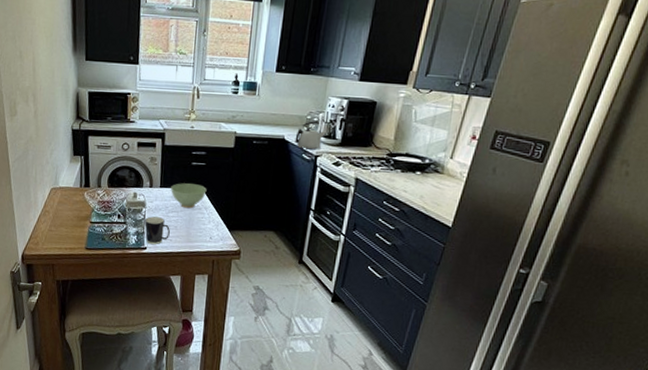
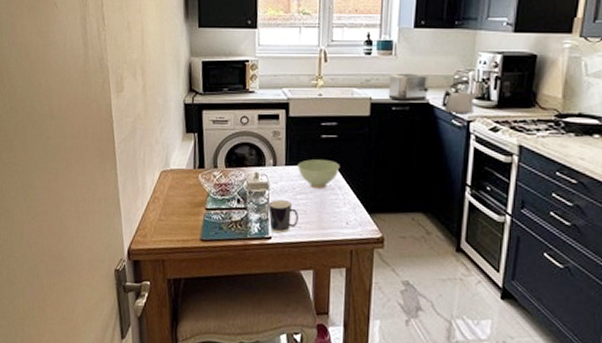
toaster: none [250,111,286,137] -> present [388,73,429,102]

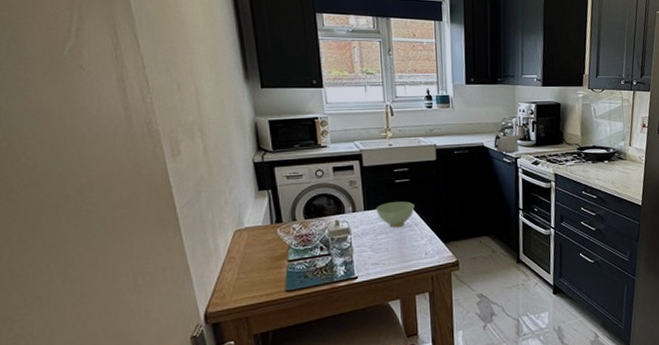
mug: present [268,200,298,234] -> none [352,242,382,273]
toaster: present [388,73,429,102] -> none [449,121,482,147]

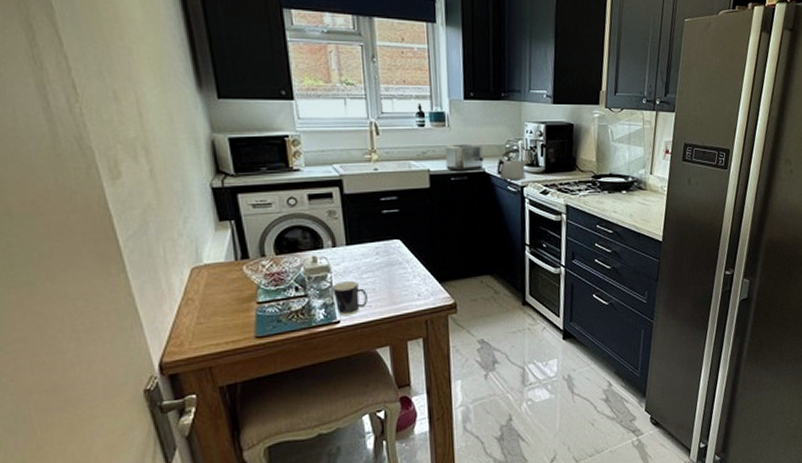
mug: none [352,242,382,273] -> present [333,281,368,316]
bowl: present [376,201,415,228] -> none [360,235,406,266]
toaster: none [449,121,482,147] -> present [444,143,484,172]

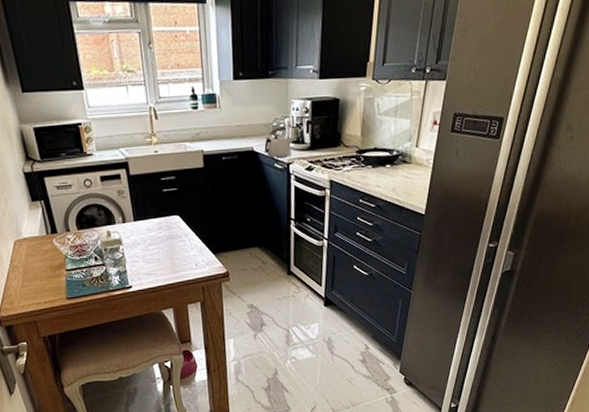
mug: present [333,281,368,316] -> none [124,252,154,282]
toaster: present [444,143,484,172] -> none [216,123,252,152]

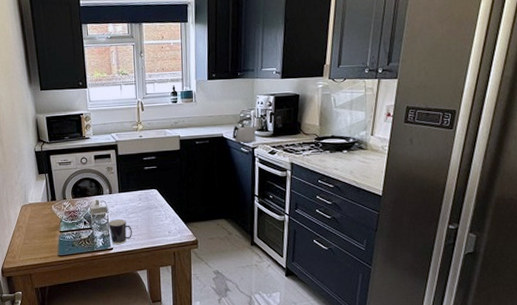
mug: none [124,252,154,282] -> present [109,219,132,245]

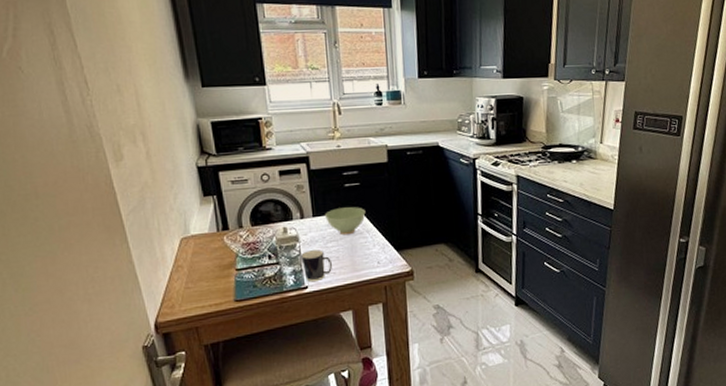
bowl: none [128,186,161,209] -> present [325,207,366,235]
kettle: present [232,117,260,143] -> none [449,122,481,153]

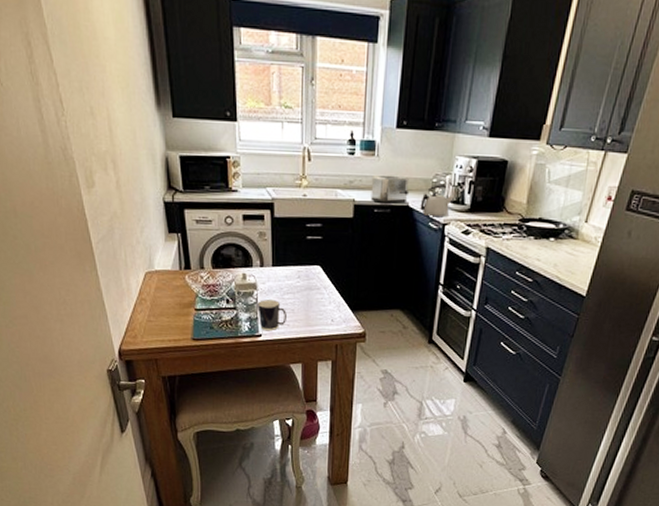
bowl: present [325,207,366,235] -> none [285,260,325,289]
toaster: none [401,119,437,147] -> present [370,174,409,205]
kettle: none [449,122,481,153] -> present [420,183,456,218]

